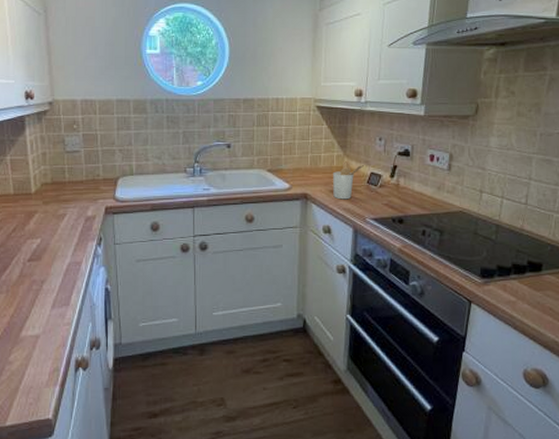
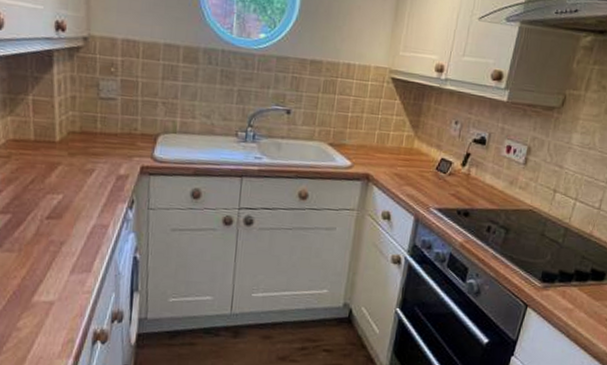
utensil holder: present [333,160,365,200] -> none [397,142,436,185]

